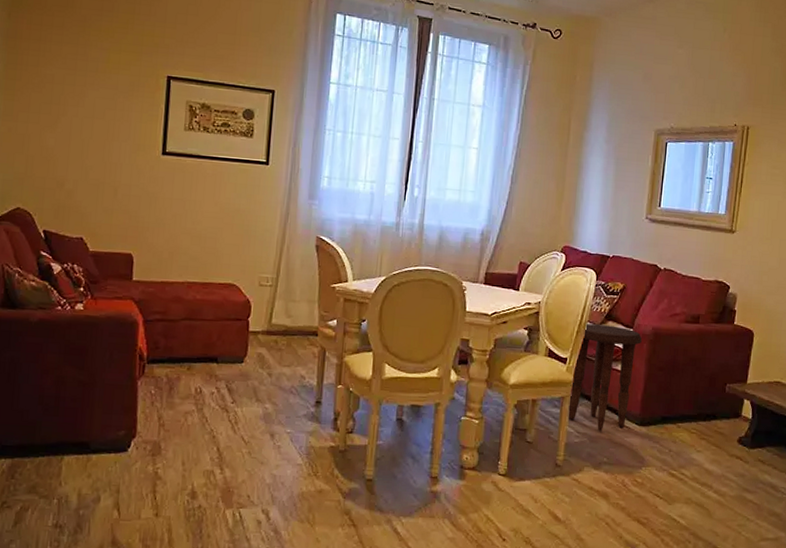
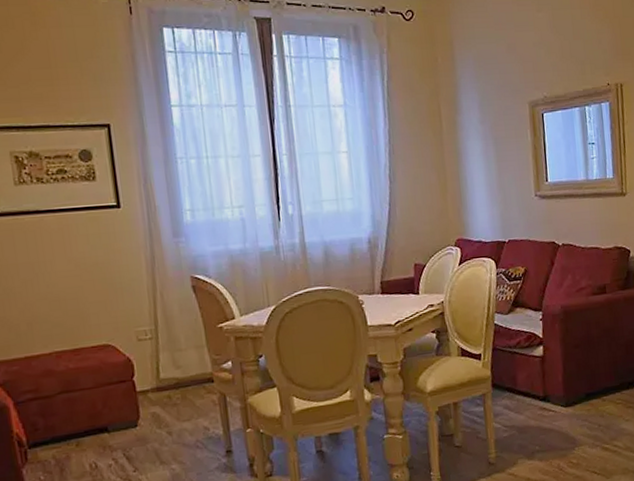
side table: present [568,324,642,431] -> none [489,311,553,421]

